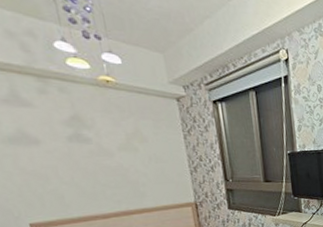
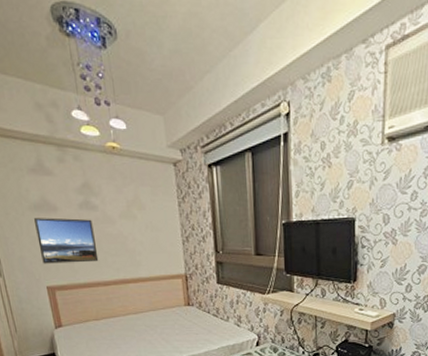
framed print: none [9,151,96,200] -> present [34,217,99,264]

